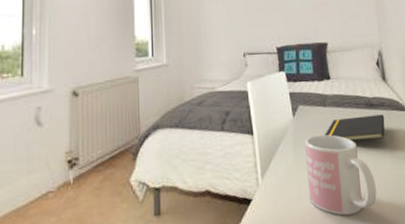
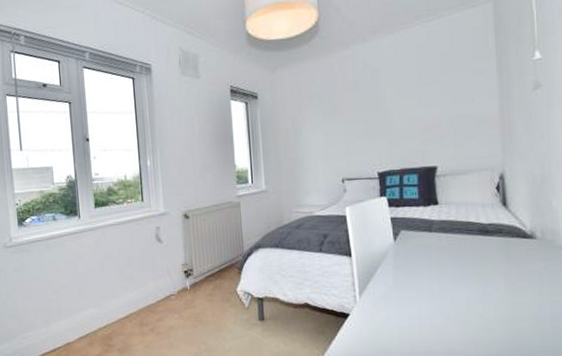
mug: present [305,134,377,216] -> none [406,259,485,336]
notepad: present [325,114,385,141] -> none [429,241,502,267]

